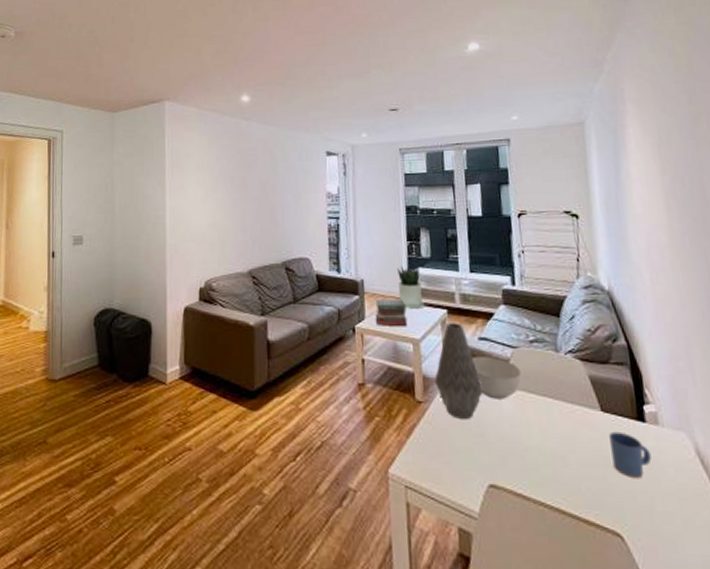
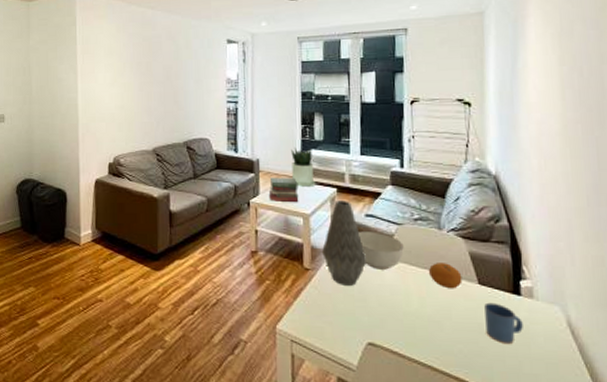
fruit: none [549,389,585,418] -> present [429,263,462,289]

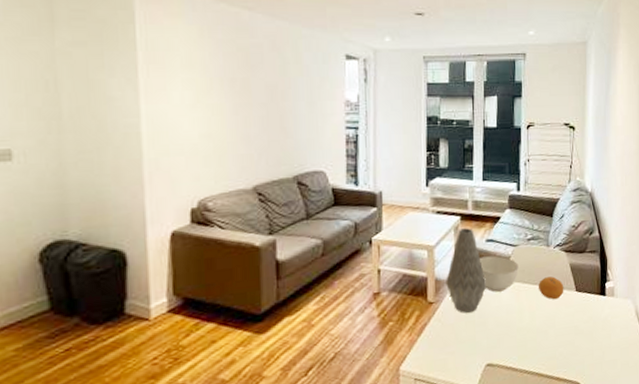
books: present [268,177,299,203] -> none [392,208,424,237]
planter: present [291,148,316,187] -> none [416,177,441,218]
mug: present [484,302,523,343] -> none [580,305,606,339]

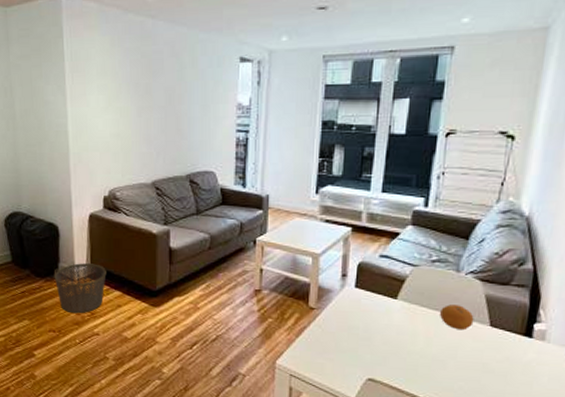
basket: none [118,293,195,365] -> present [54,263,107,314]
vase: present [446,228,487,313] -> none [330,240,377,325]
bowl: present [480,255,519,292] -> none [370,272,417,311]

